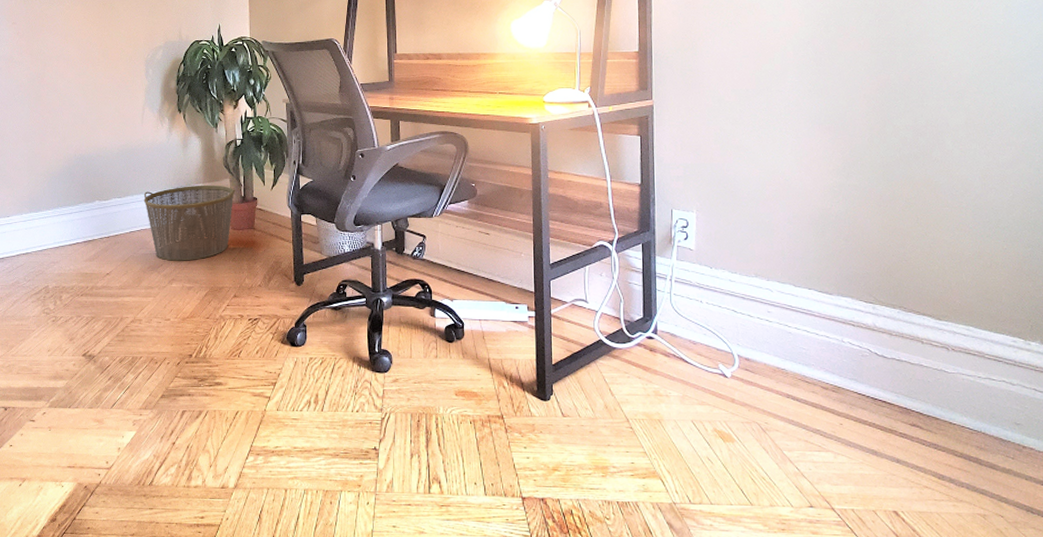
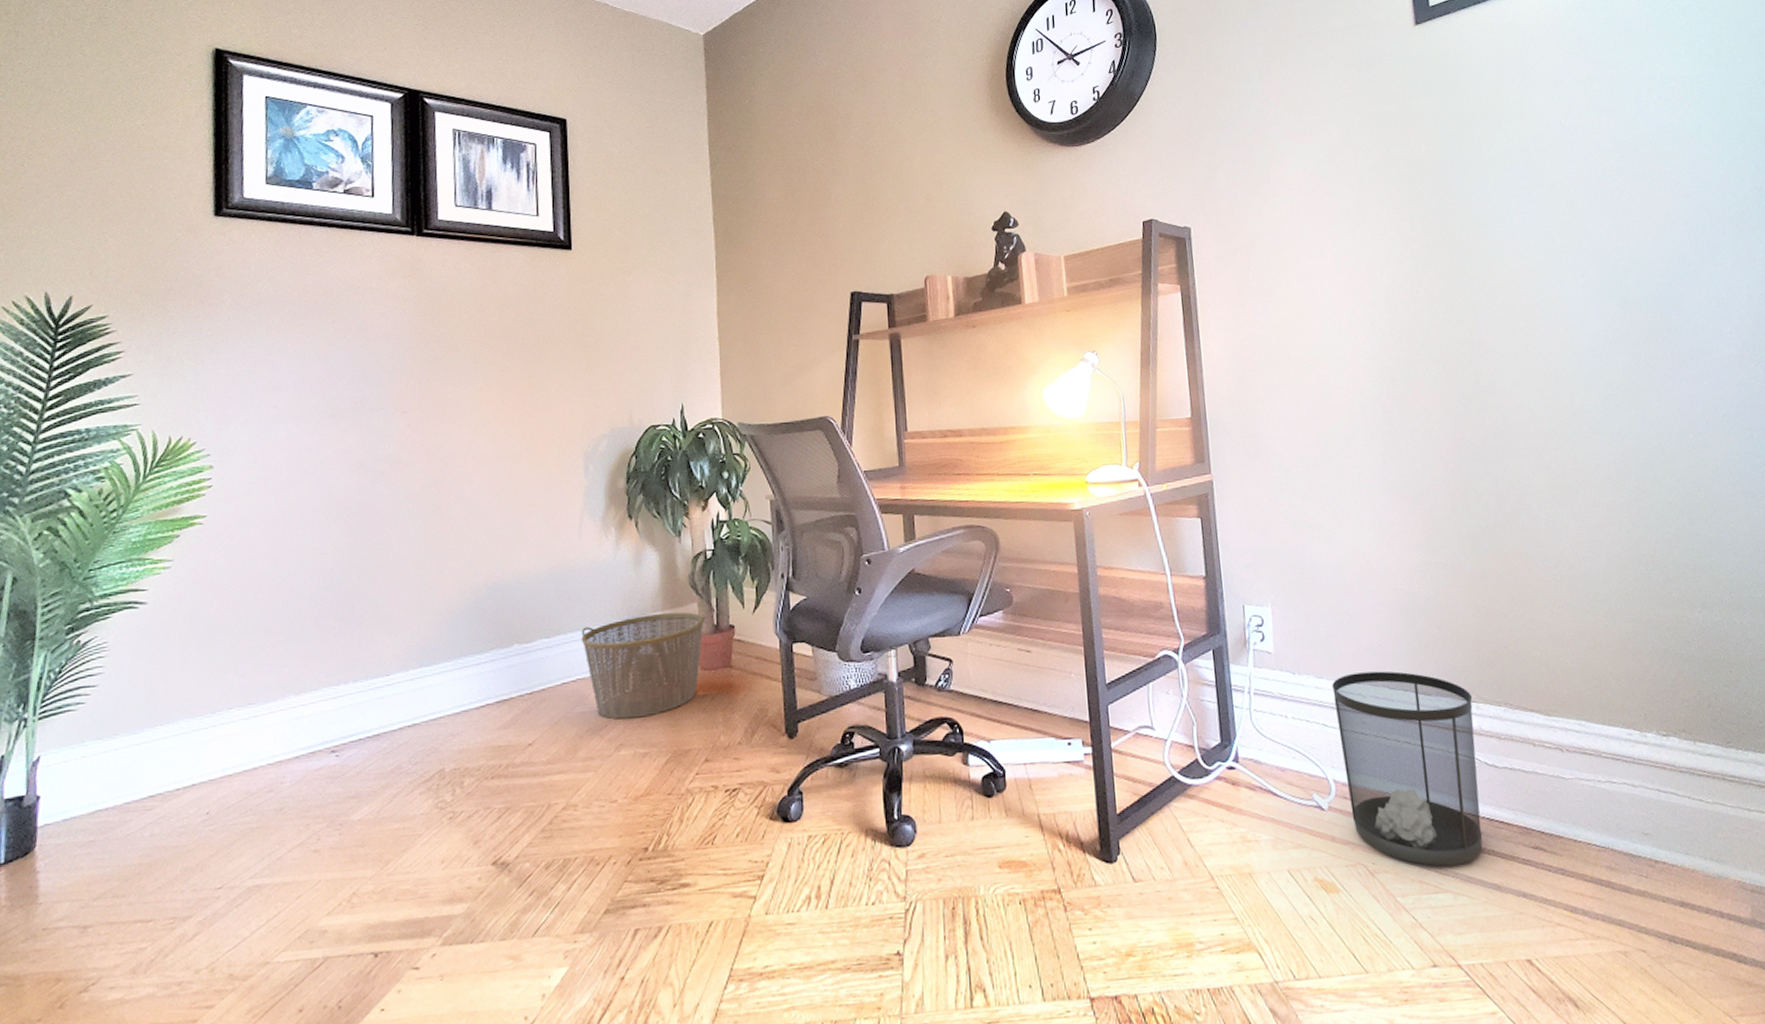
waste bin: none [744,271,870,431] -> present [1332,671,1483,866]

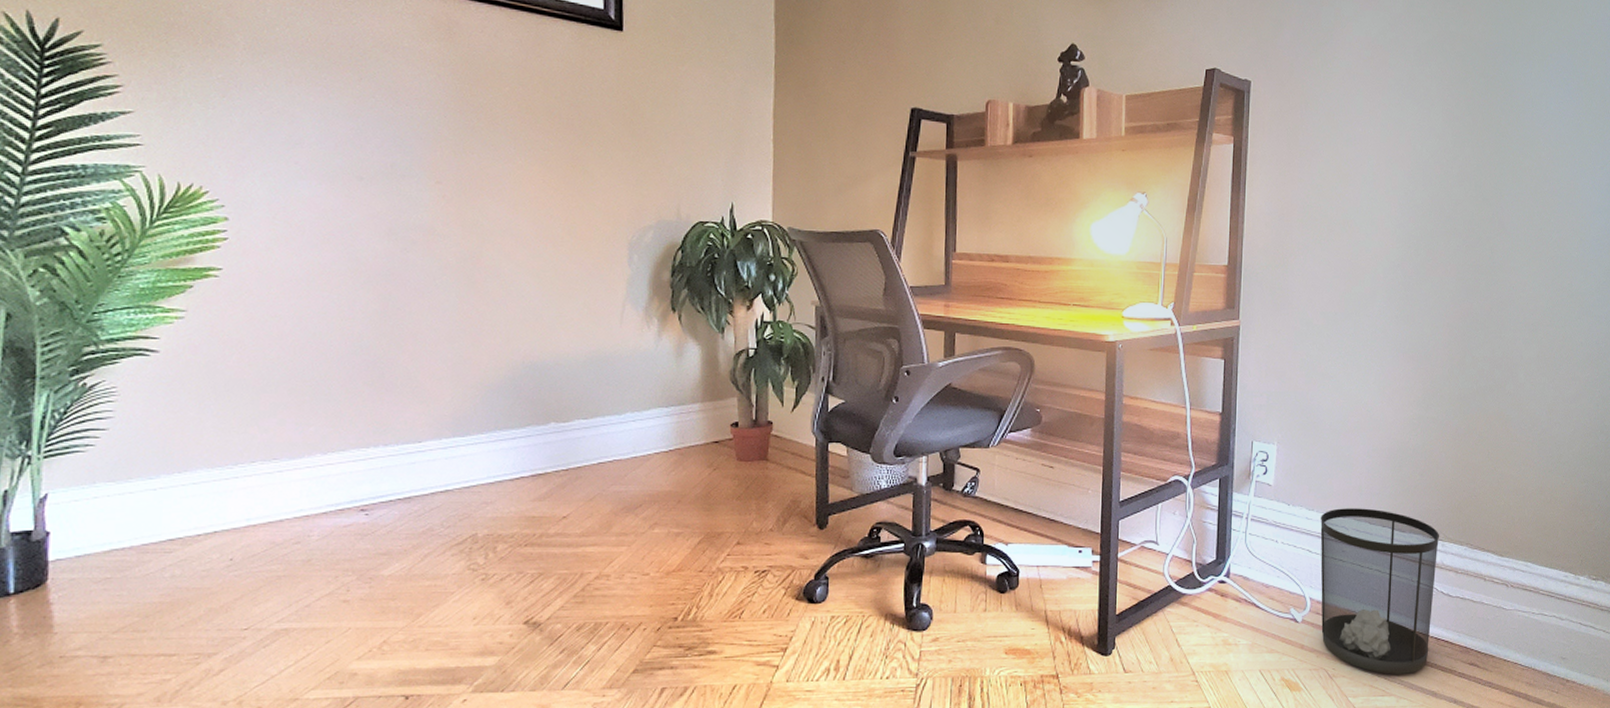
basket: present [581,612,706,720] -> none [619,404,745,500]

